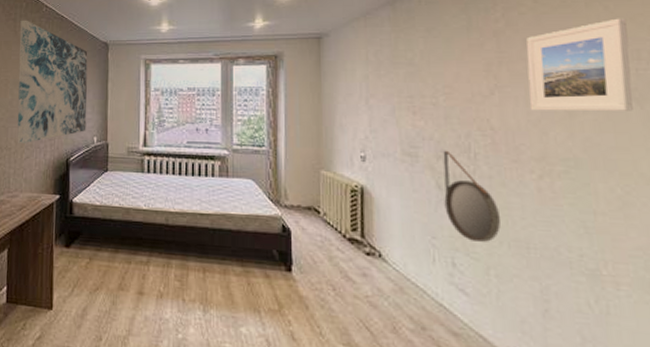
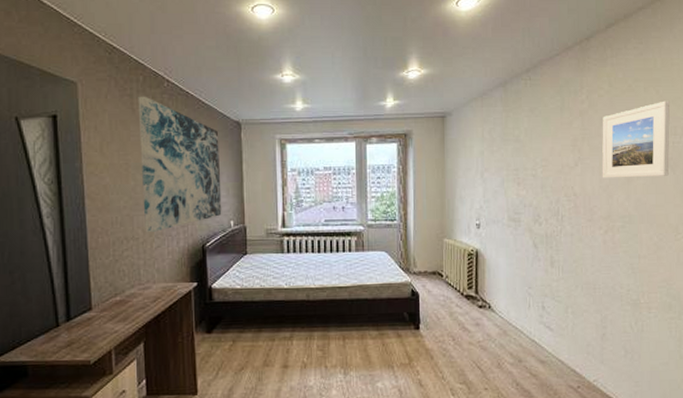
home mirror: present [443,150,501,242] -> none [538,214,577,287]

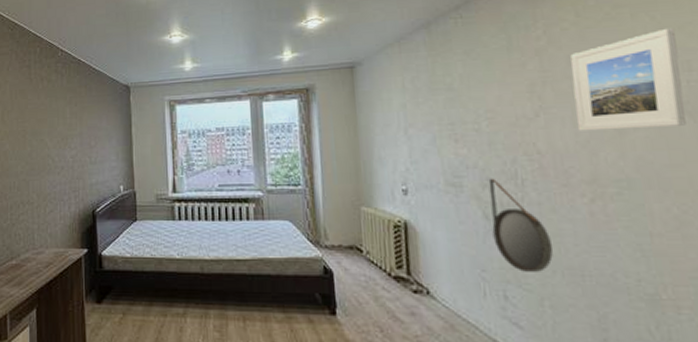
wall art: present [138,96,222,232] -> none [35,66,112,197]
home mirror: none [538,214,577,287] -> present [488,178,553,272]

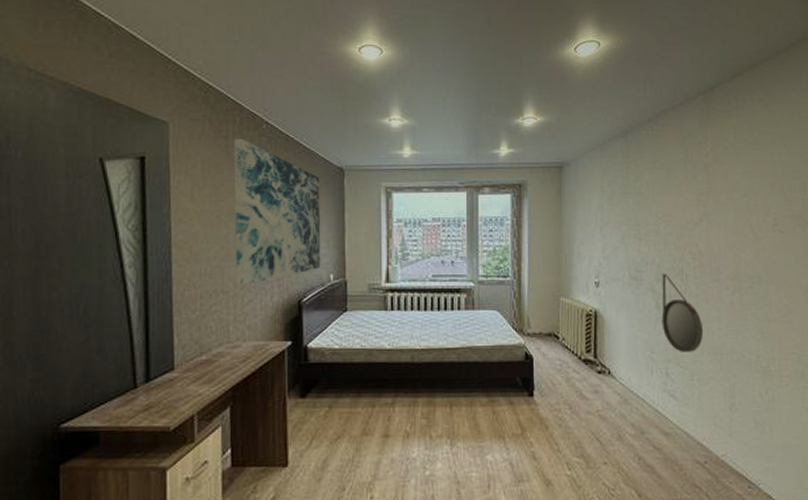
wall art: none [35,66,112,197] -> present [233,138,321,285]
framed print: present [570,28,686,131] -> none [728,155,799,236]

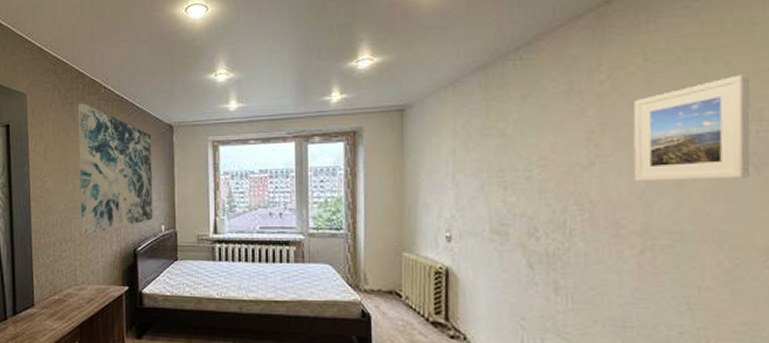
home mirror: present [661,273,703,352] -> none [535,227,595,322]
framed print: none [728,155,799,236] -> present [633,74,751,181]

